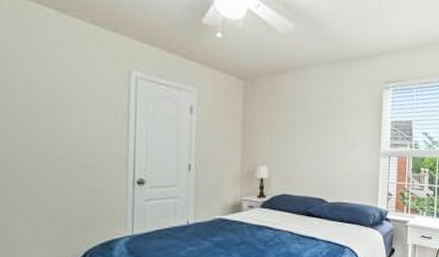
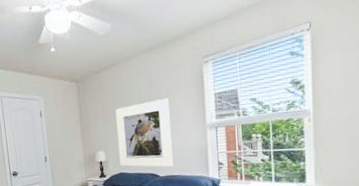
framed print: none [284,117,347,193] -> present [115,97,174,167]

